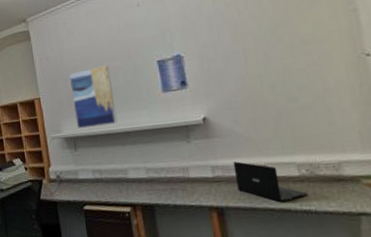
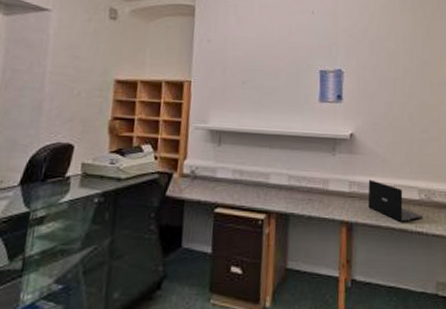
wall art: present [69,65,117,128] -> none [226,62,273,125]

